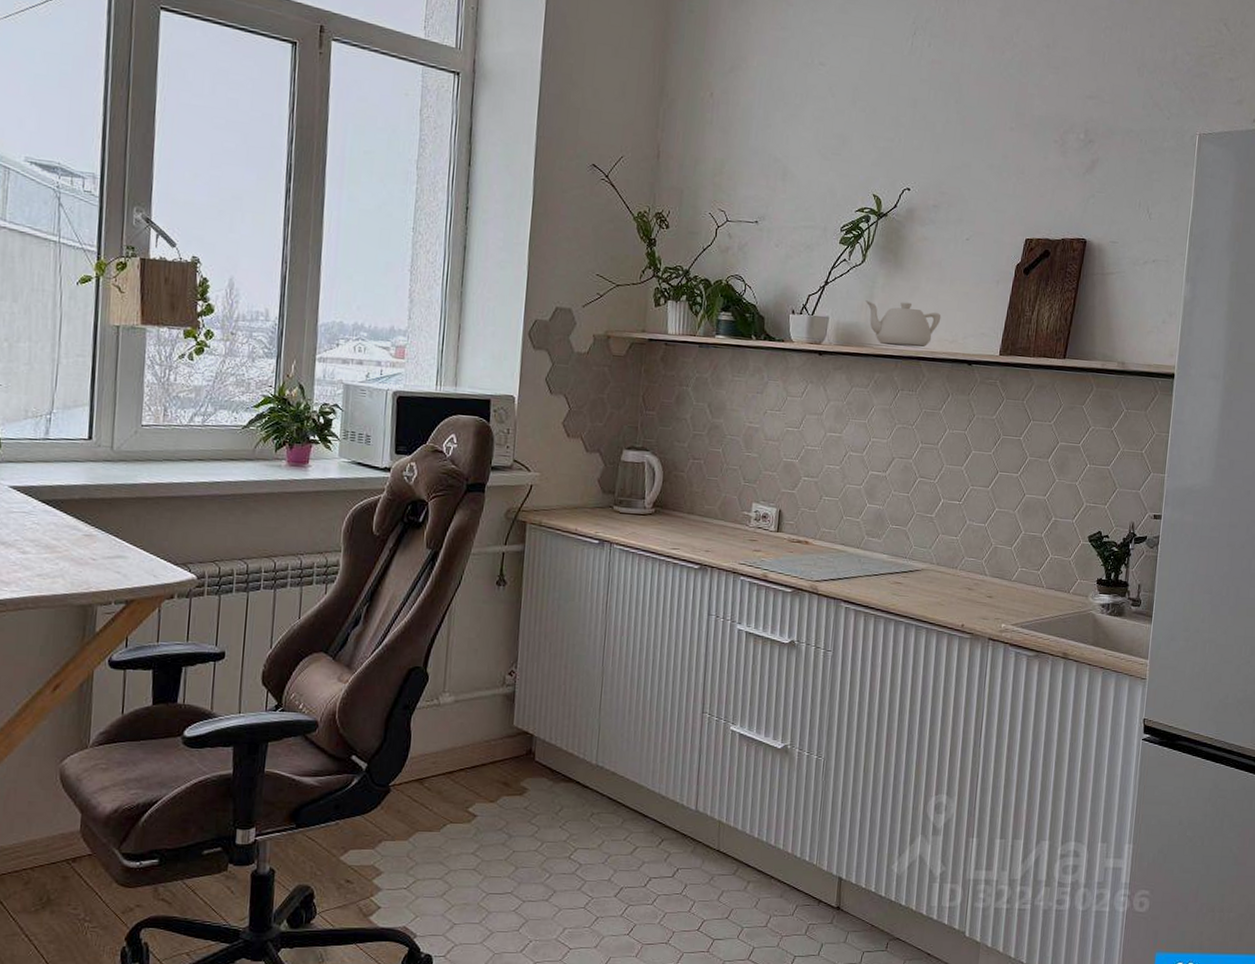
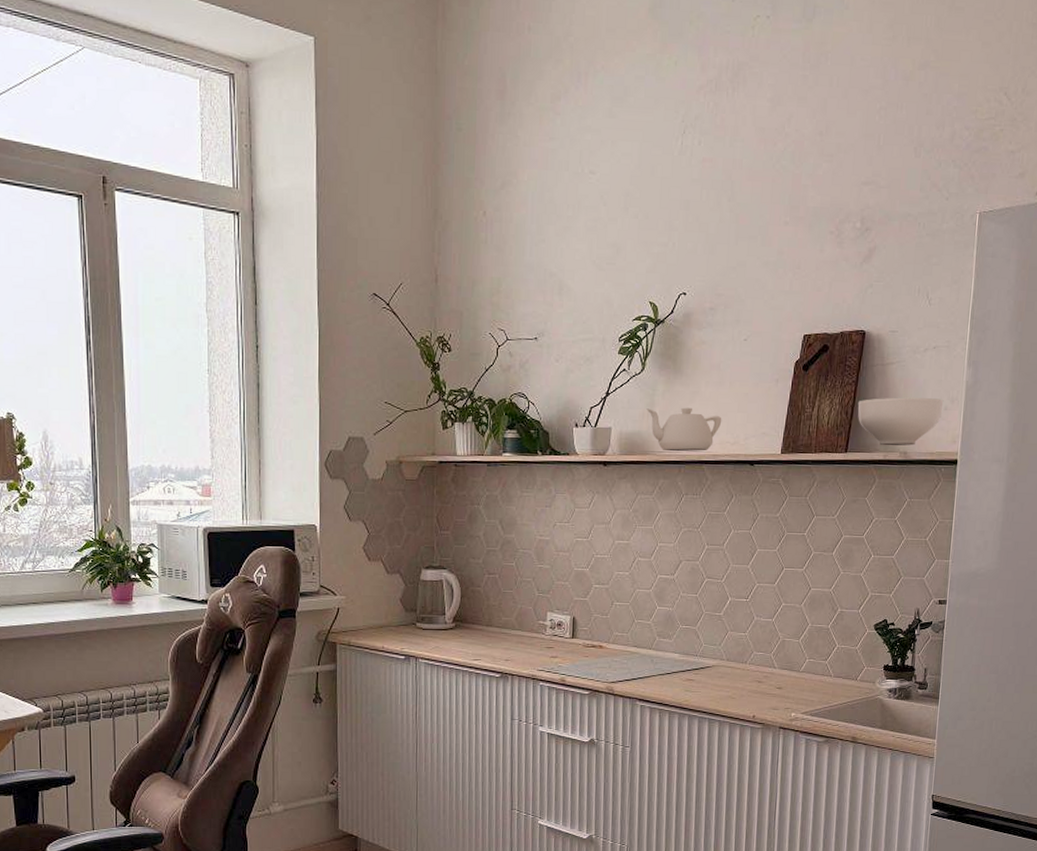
bowl: none [1077,307,1162,357] -> present [857,397,944,446]

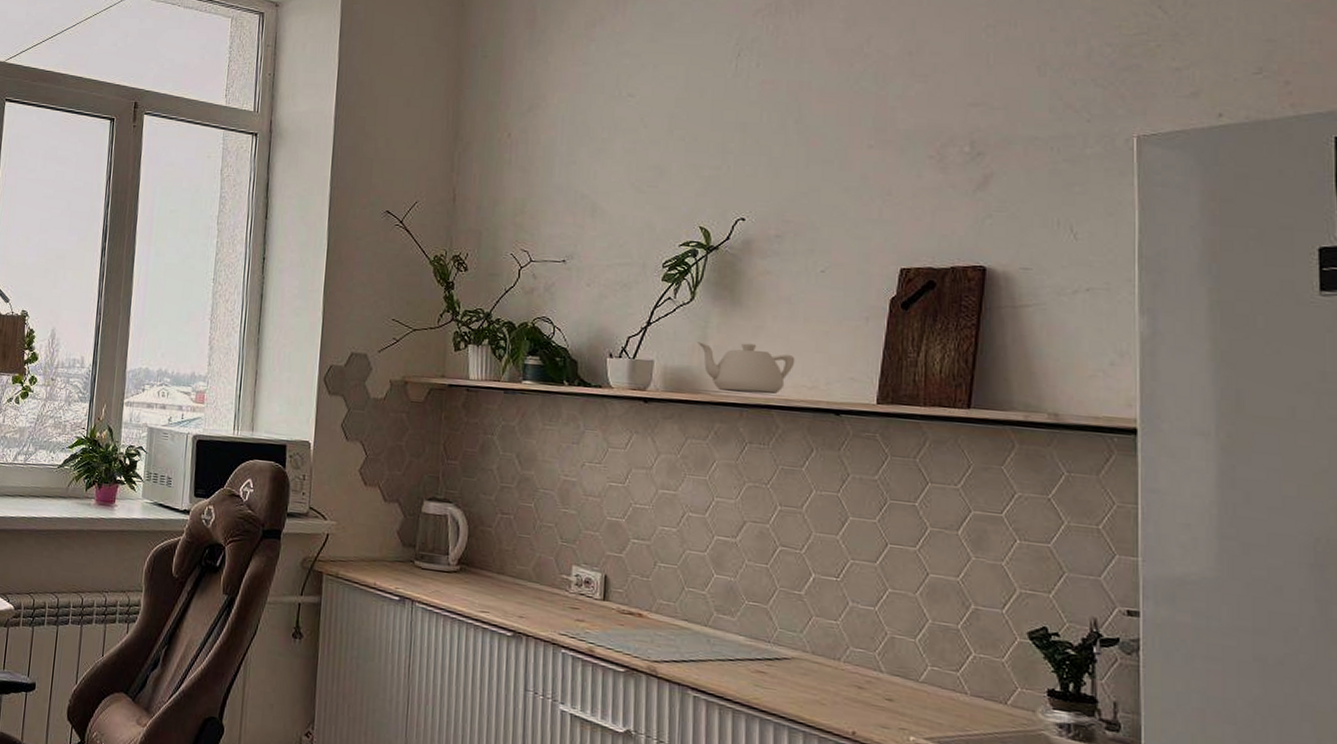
bowl: present [857,397,944,446] -> none [981,346,1108,407]

